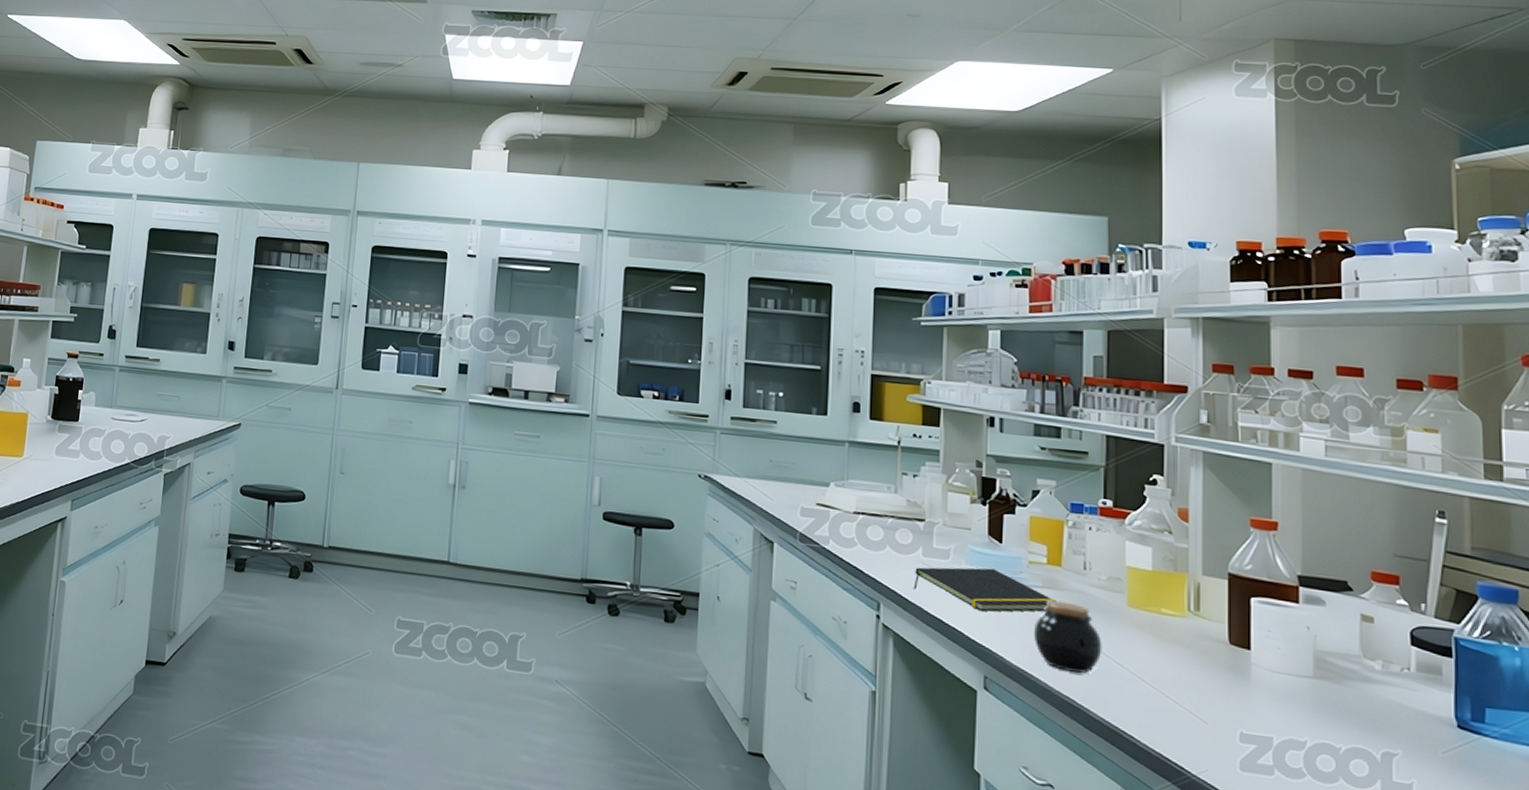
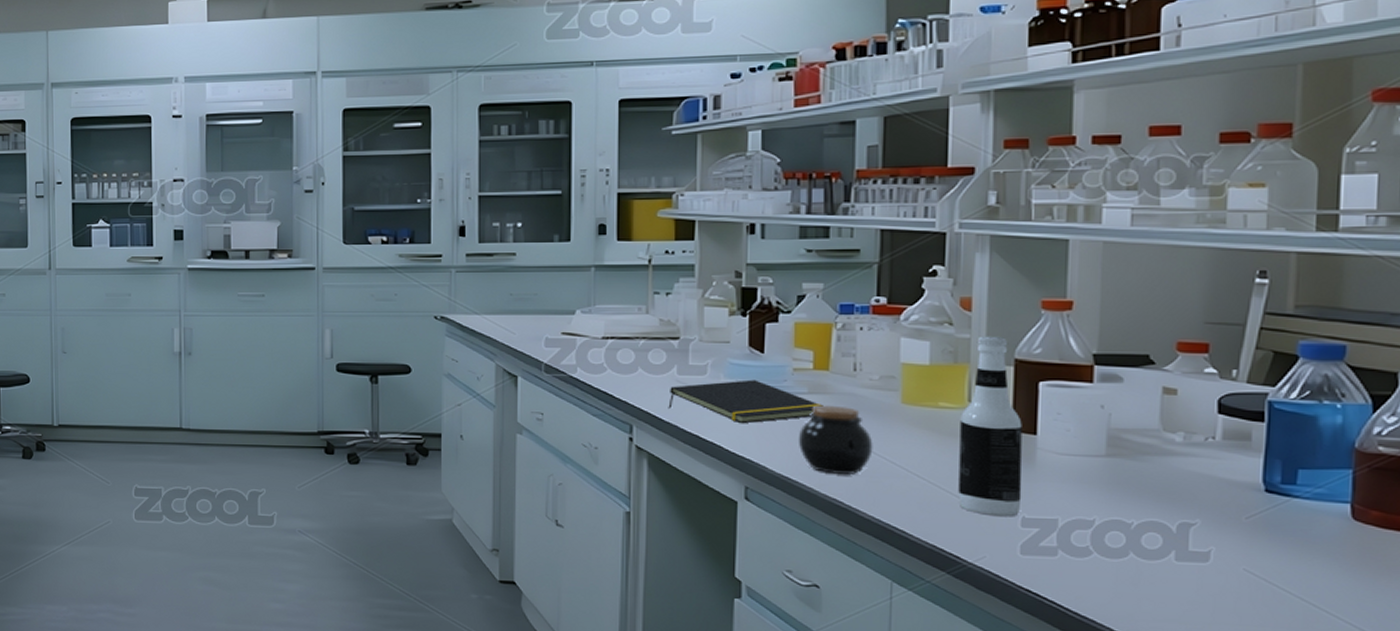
root beer: none [1181,547,1239,731] -> present [958,336,1023,517]

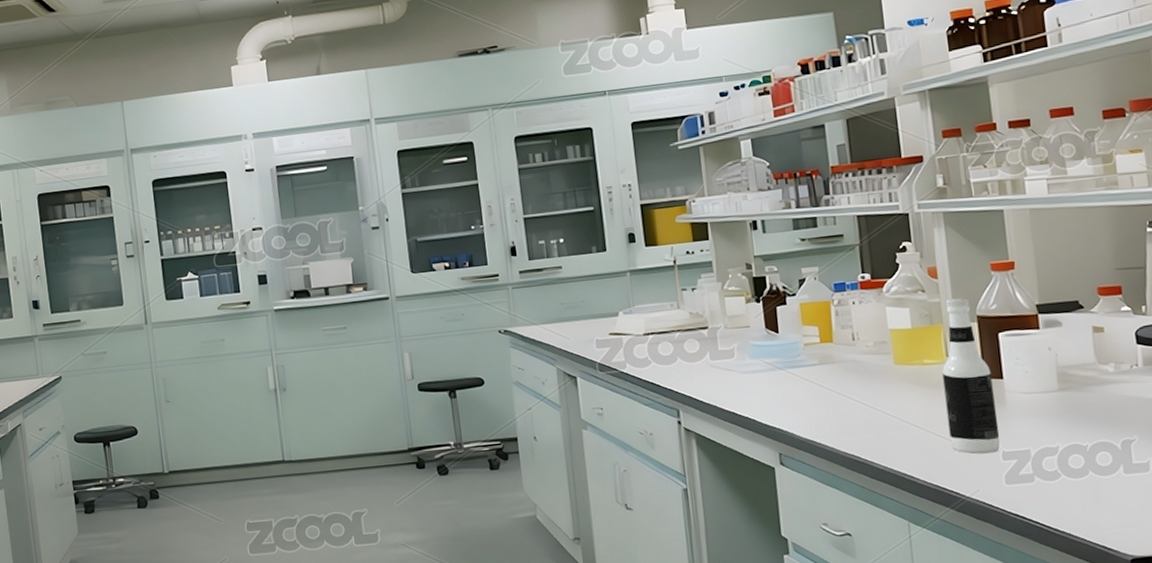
notepad: present [668,379,823,424] -> none [706,357,833,398]
jar: present [798,405,873,474] -> none [816,372,878,433]

